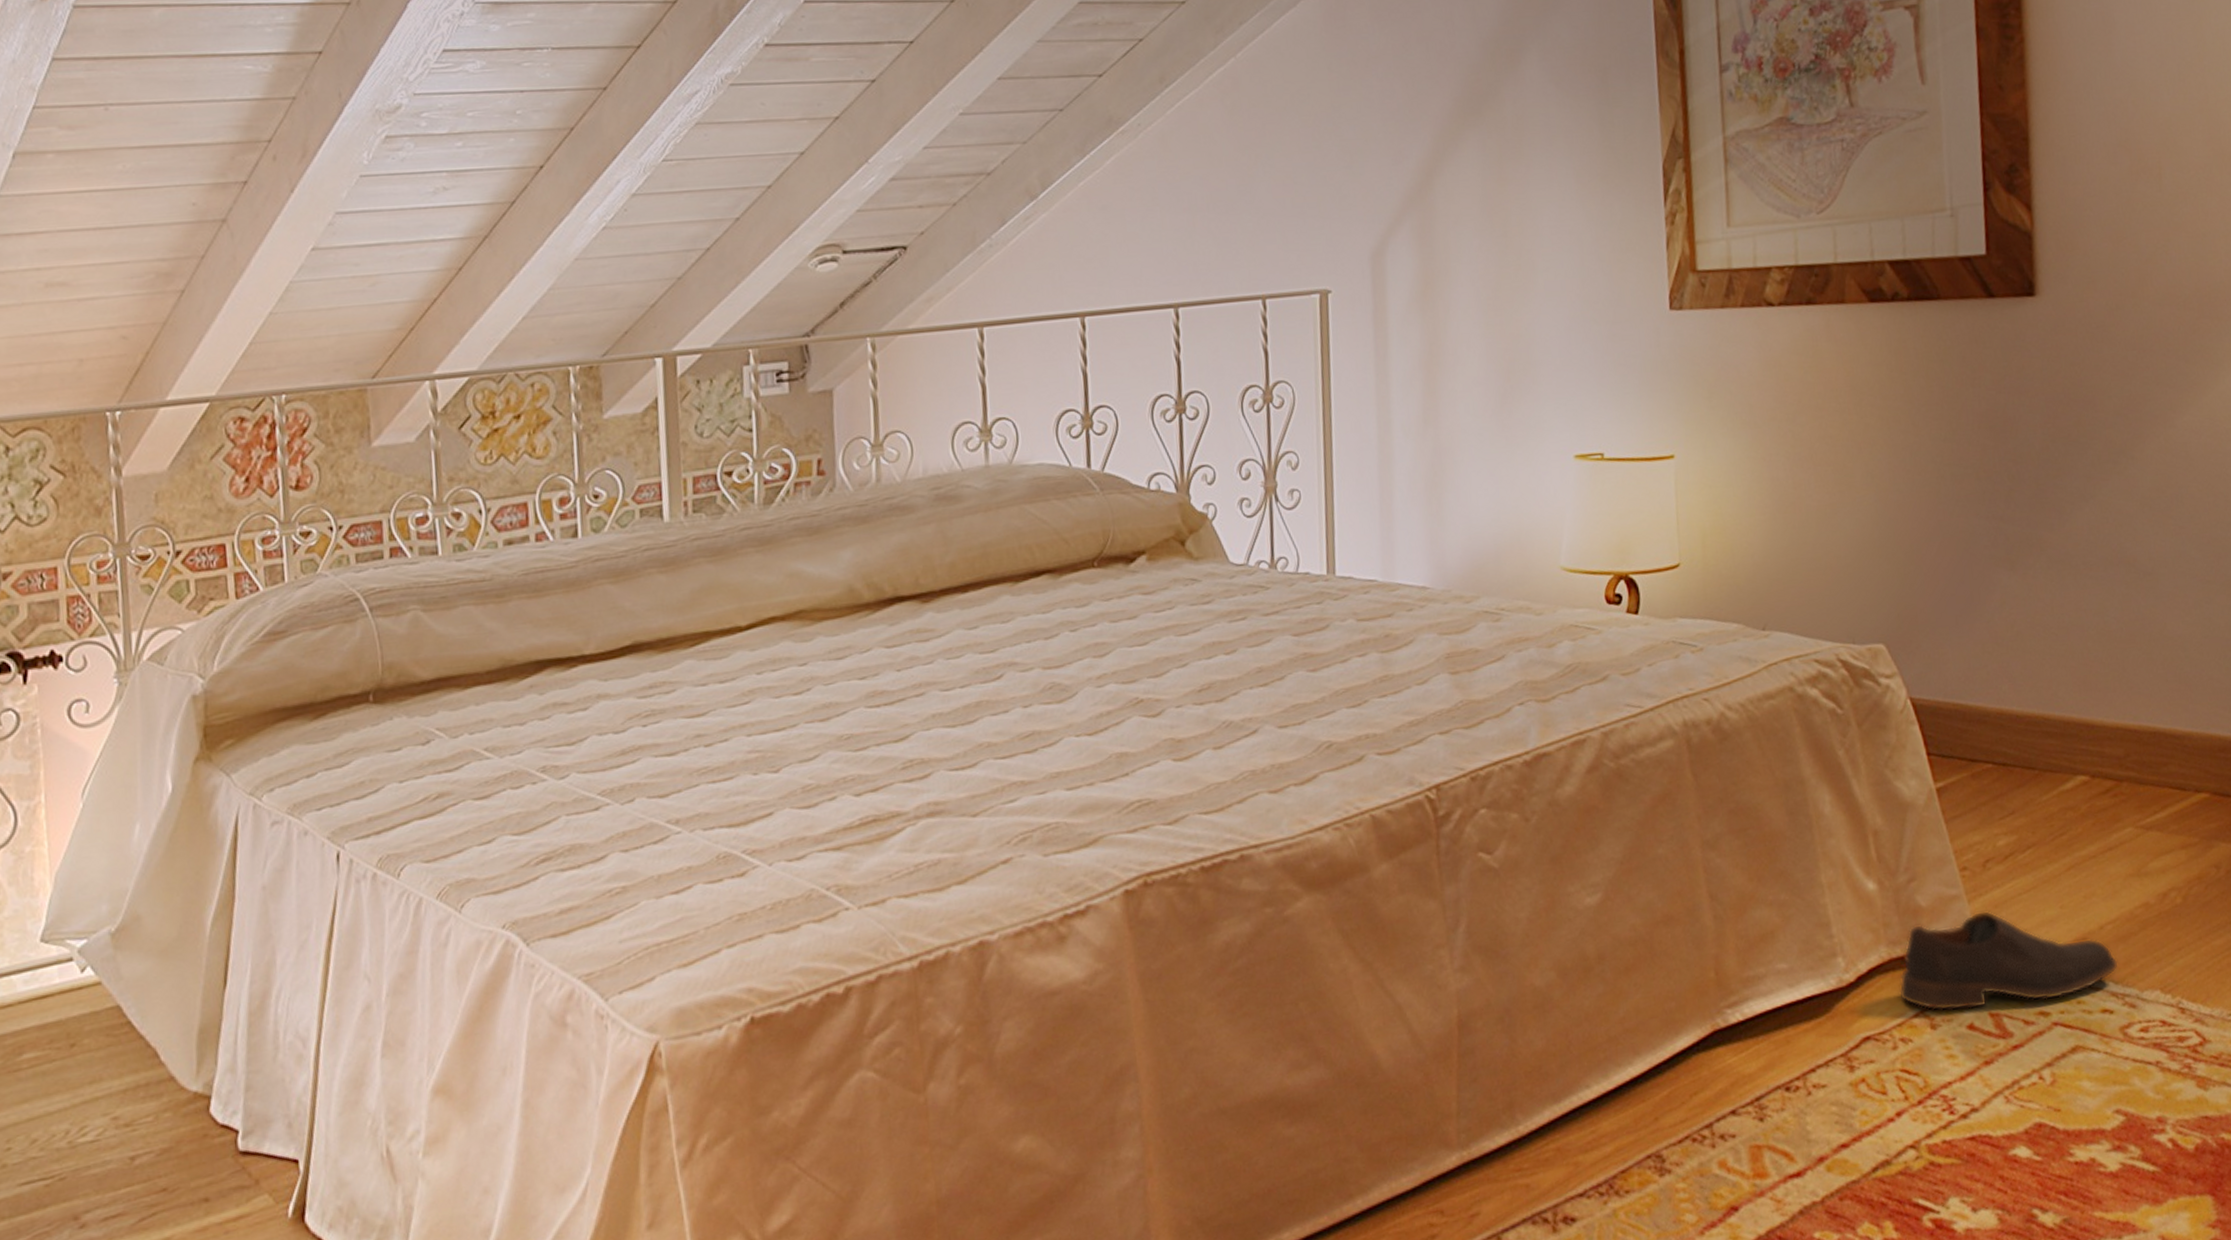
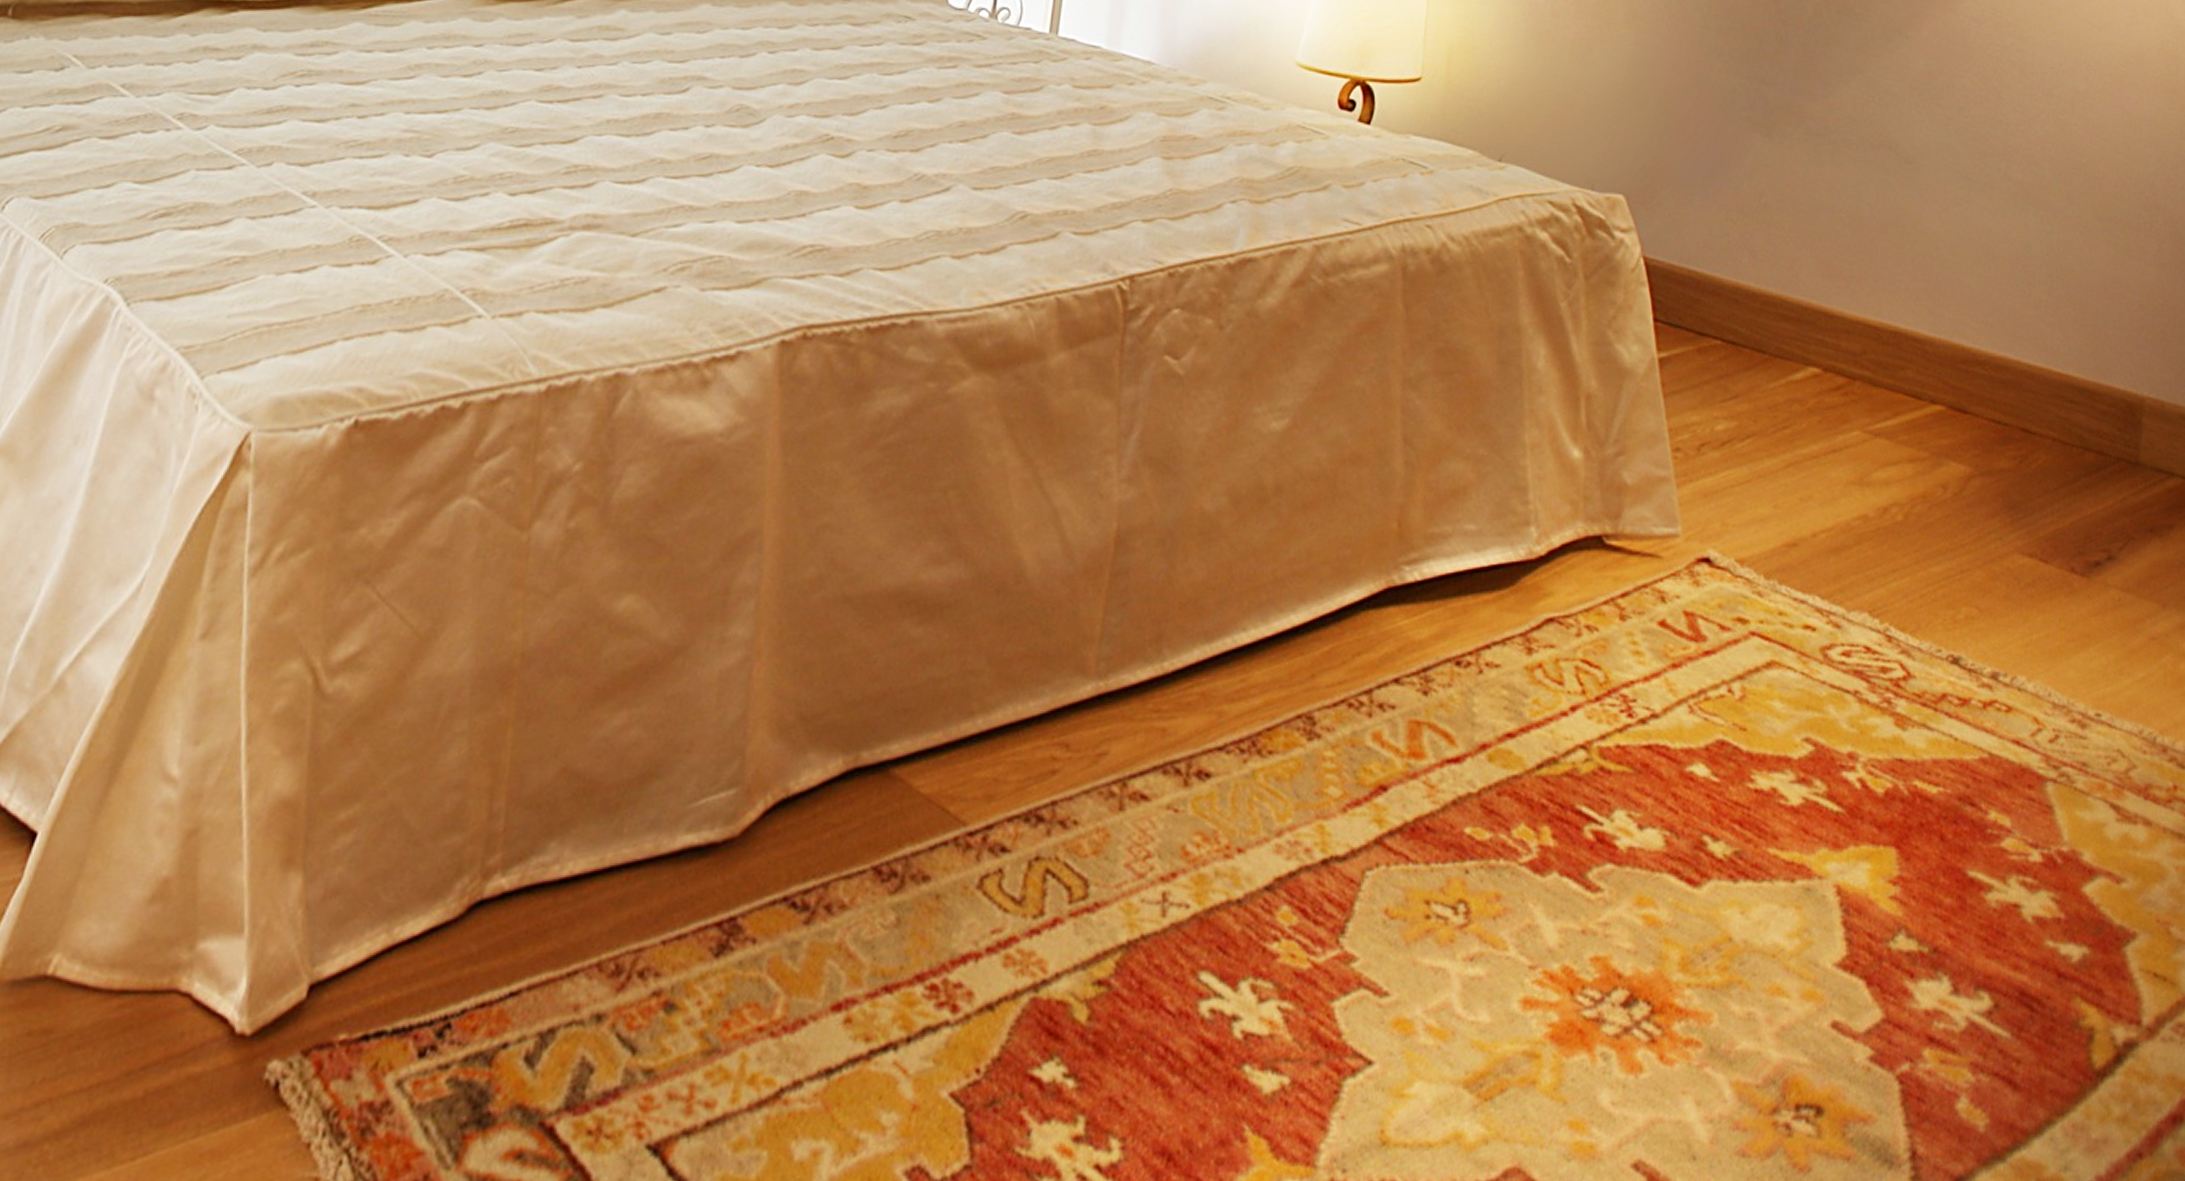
shoe: present [1899,910,2119,1011] -> none [1591,498,1827,605]

